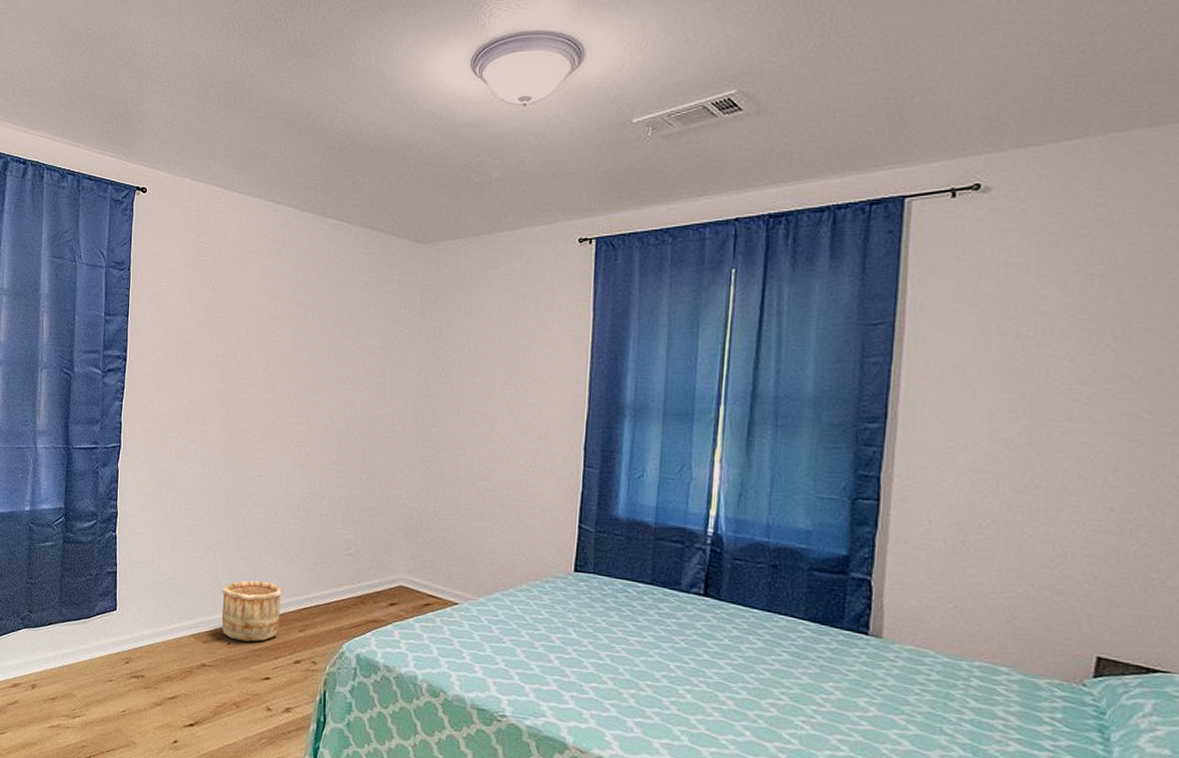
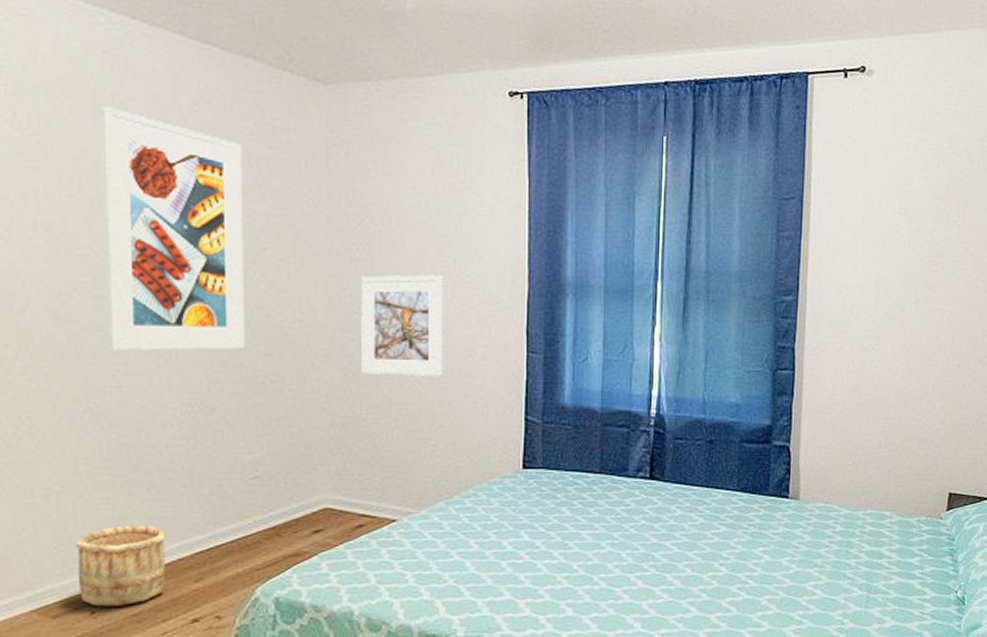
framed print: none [255,271,358,452] -> present [101,106,244,350]
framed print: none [437,396,511,483] -> present [361,274,443,376]

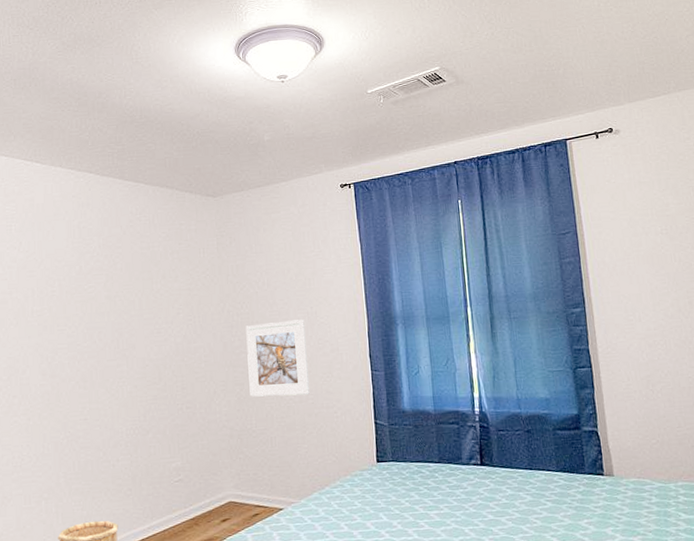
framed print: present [101,106,244,350] -> none [72,231,168,394]

